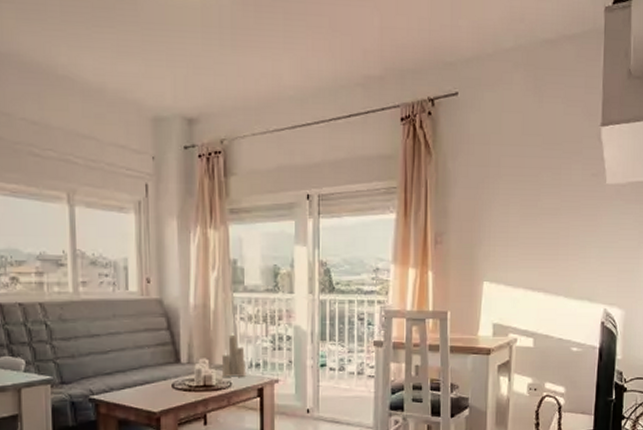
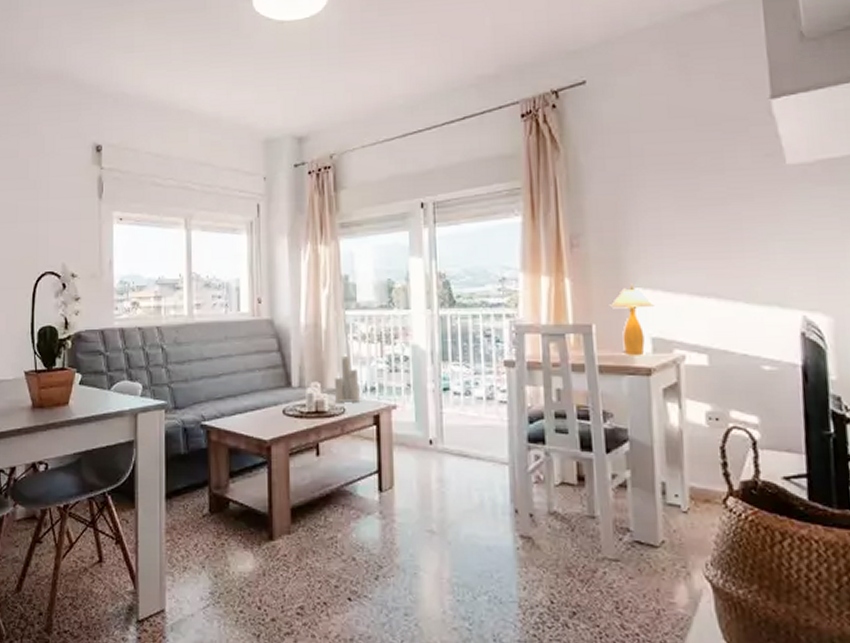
table lamp: none [464,277,497,339] -> present [611,283,654,356]

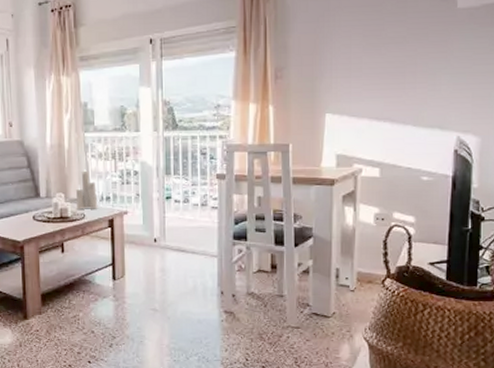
table lamp: present [611,283,654,356] -> none [305,110,340,170]

